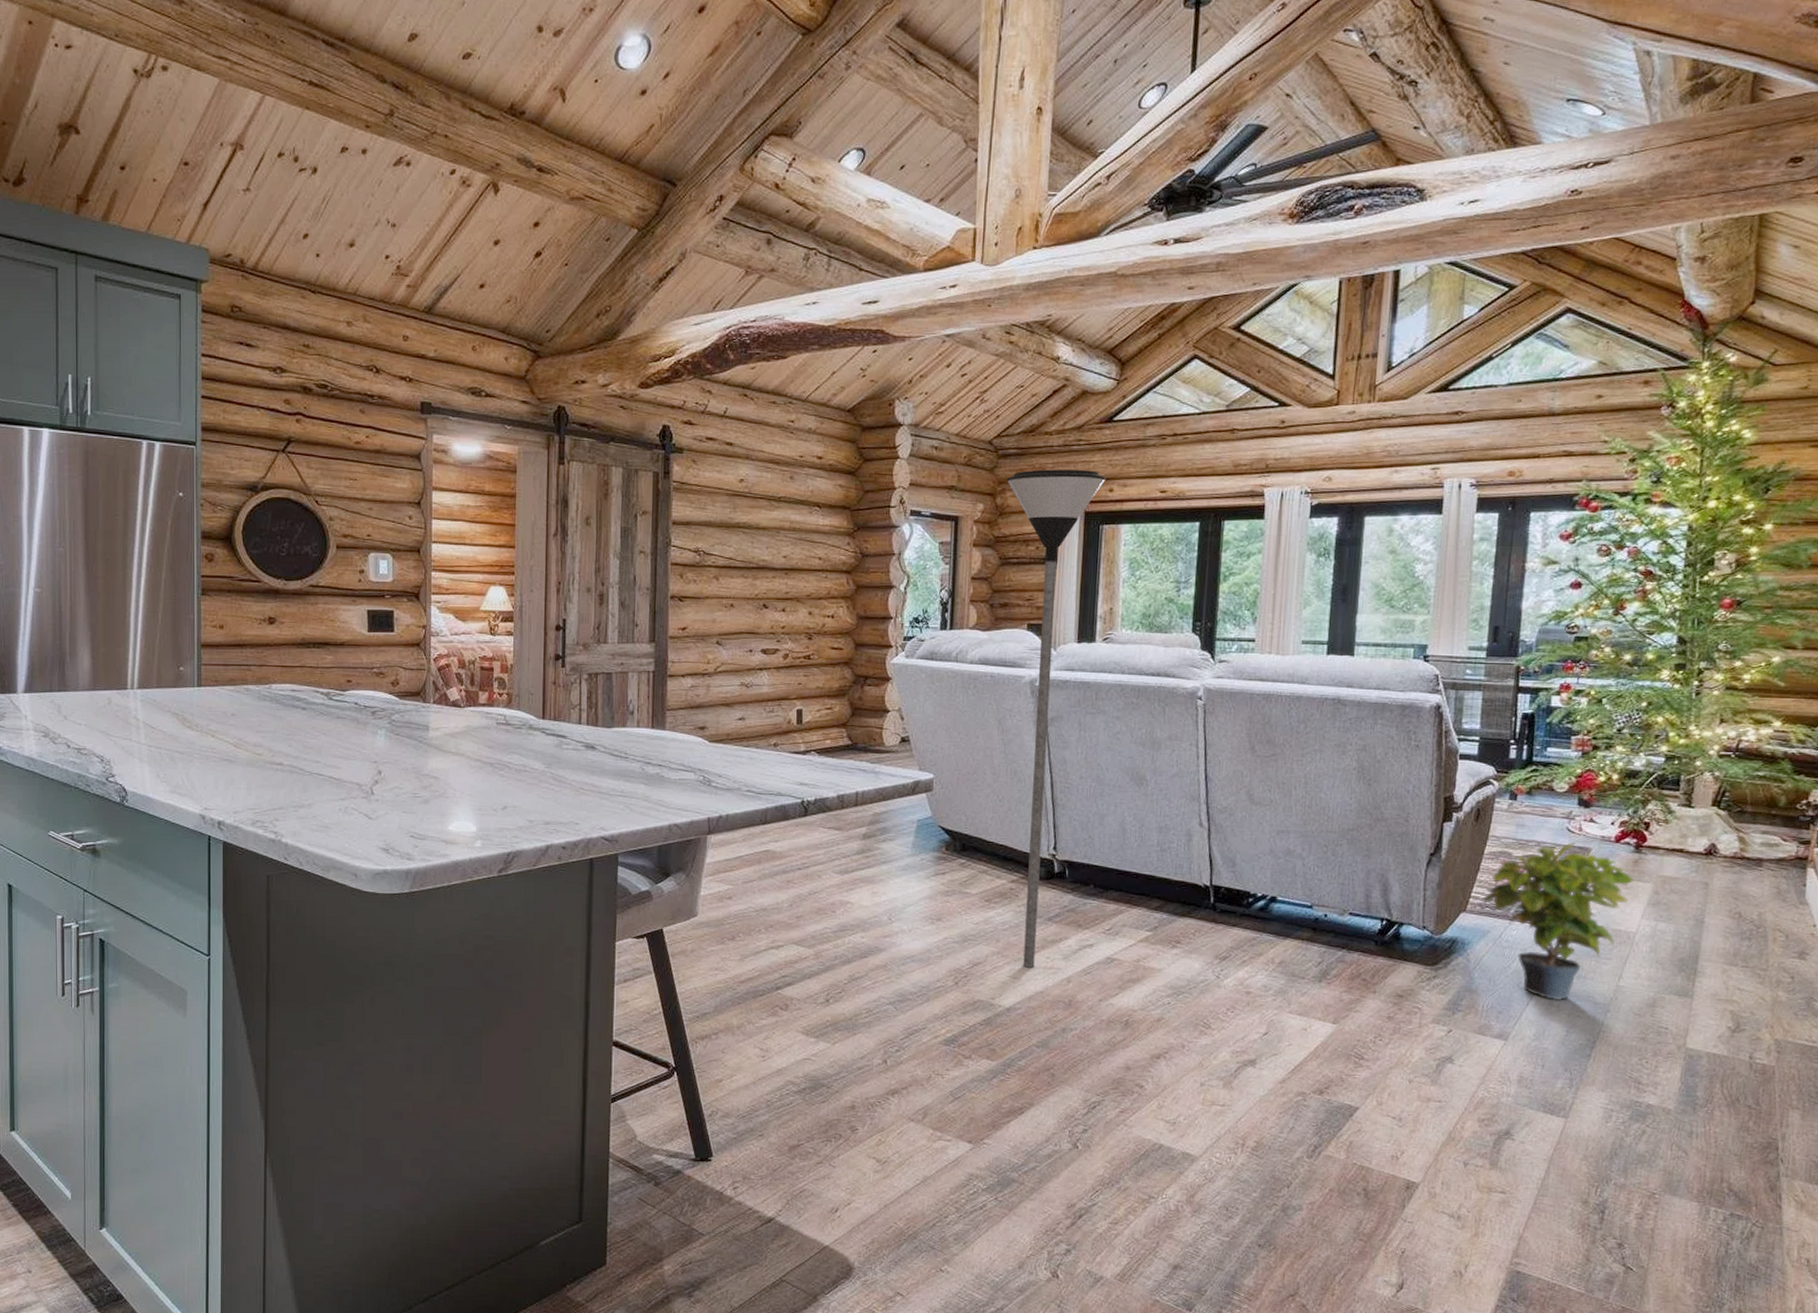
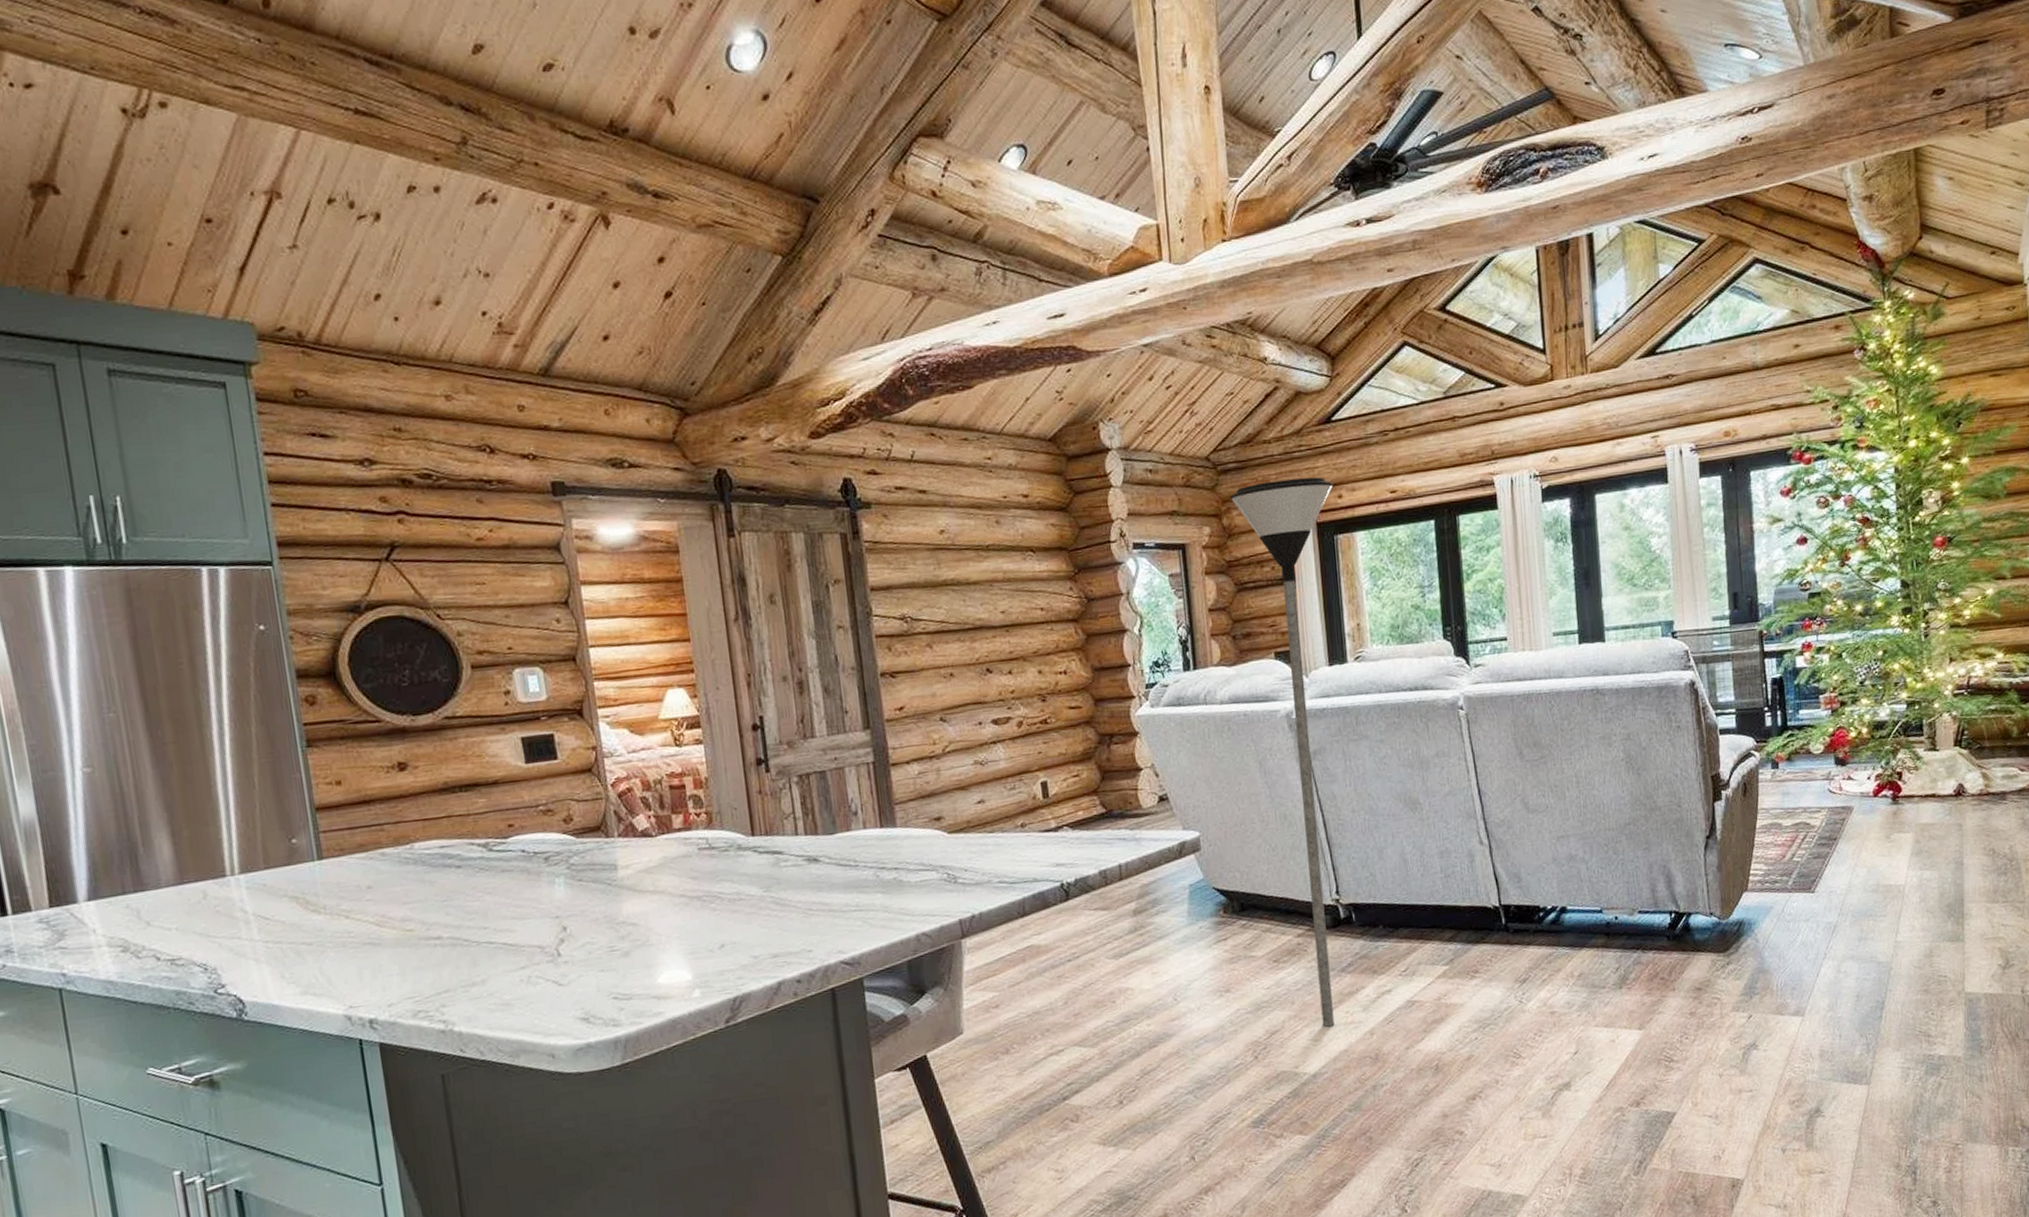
potted plant: present [1483,841,1635,1001] -> none [1762,801,1896,967]

